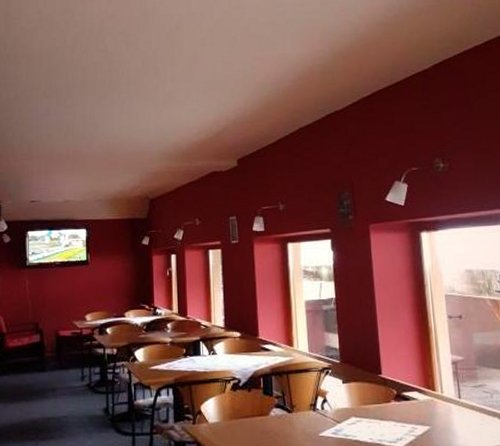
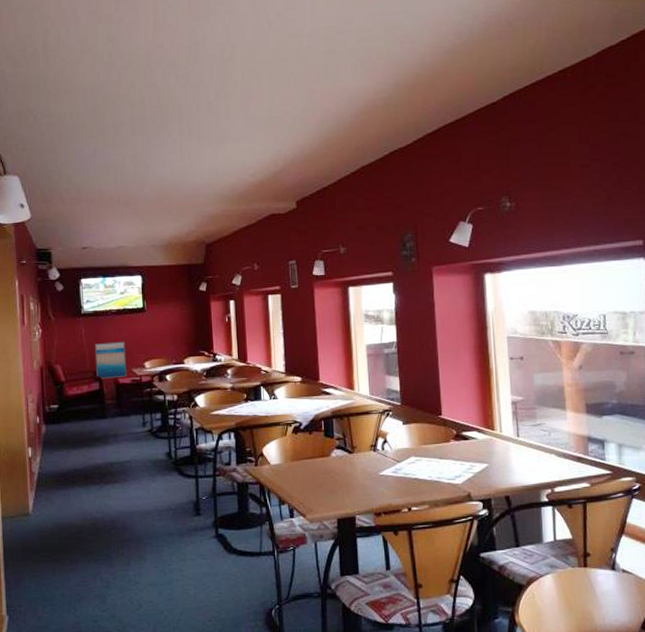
wall art: none [37,293,68,331] -> present [94,341,127,379]

